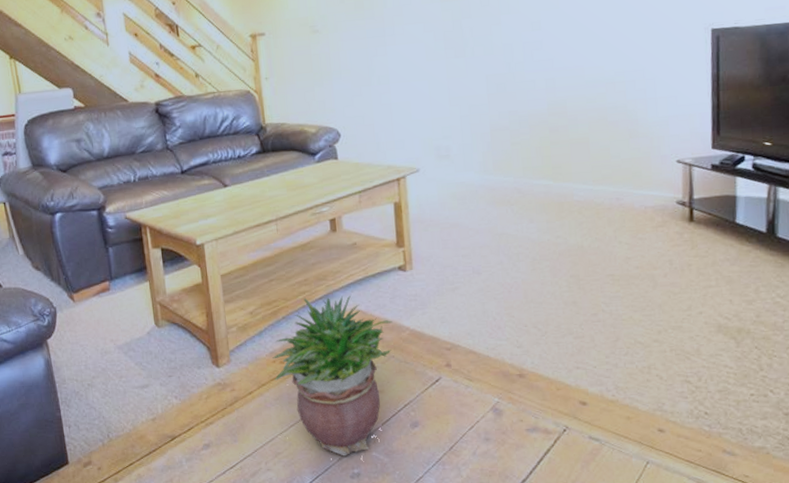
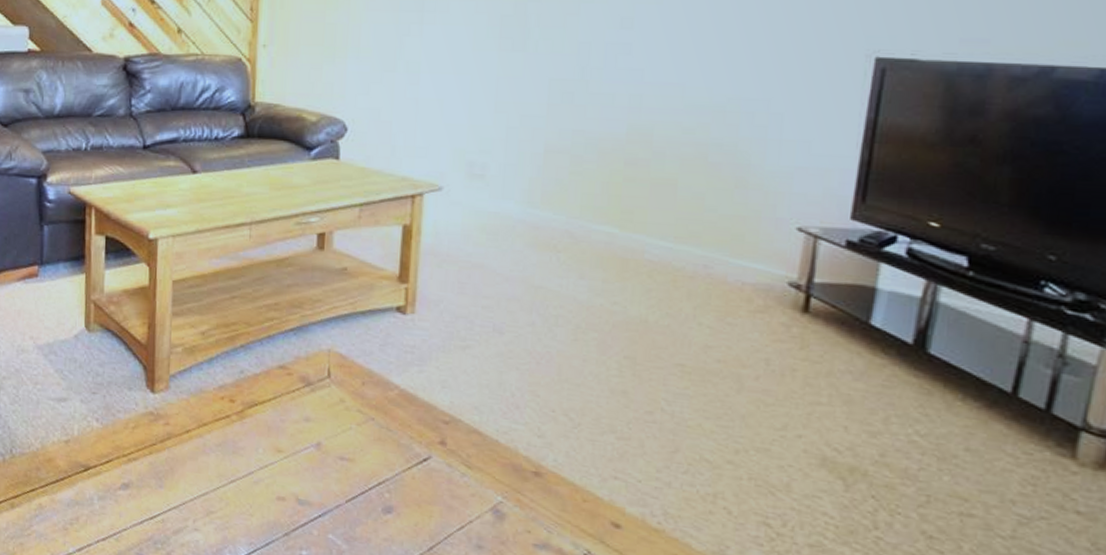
potted plant: present [273,295,393,456] -> none [220,325,379,532]

